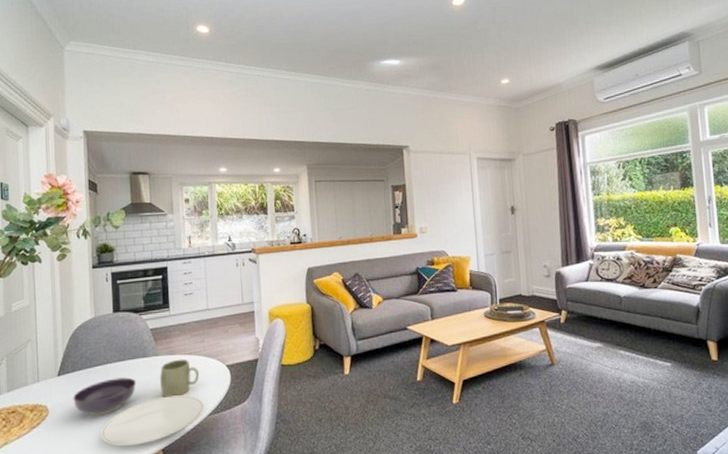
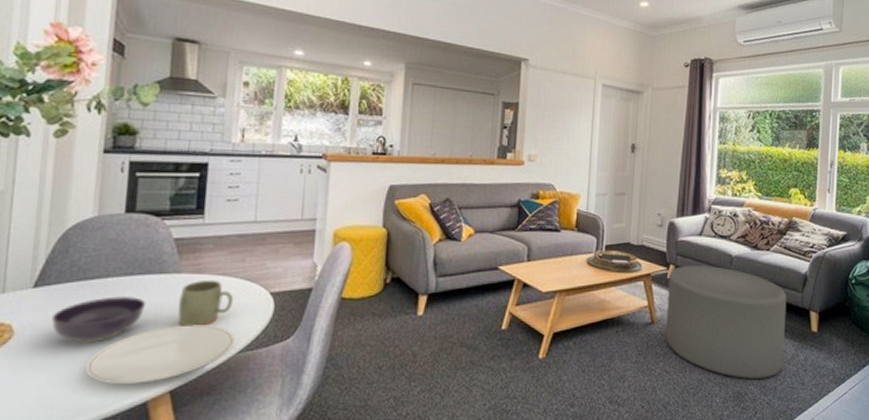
pouf: none [562,307,687,409] -> present [665,265,787,378]

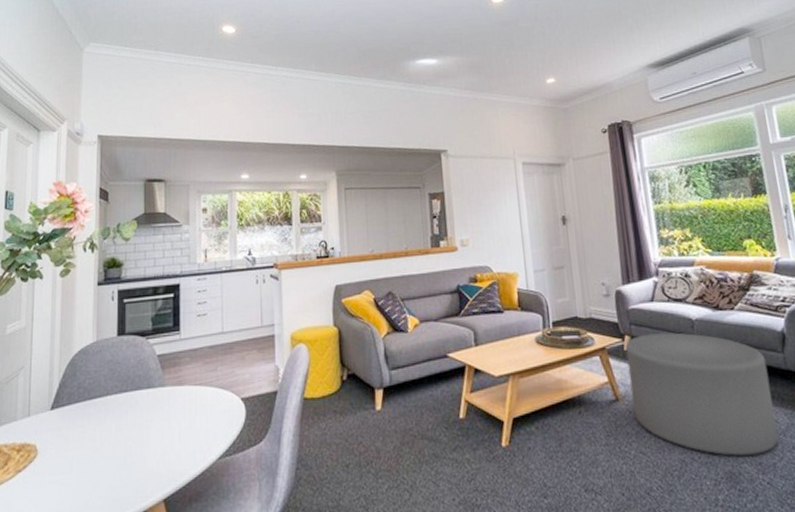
bowl: present [52,296,147,343] -> none [66,412,139,458]
plate: present [85,325,236,384] -> none [94,433,215,495]
mug: present [177,279,234,326] -> none [164,390,211,436]

